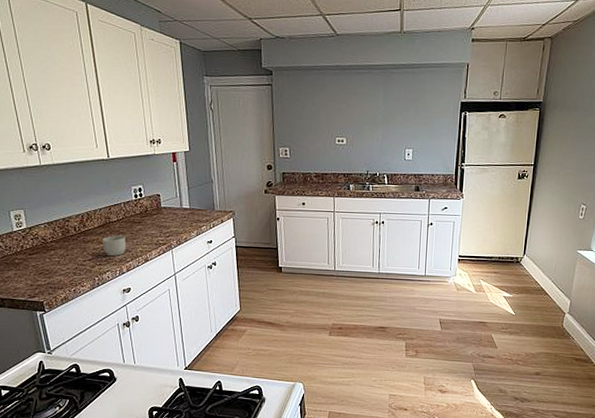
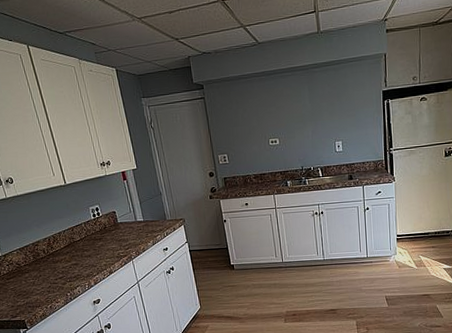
mug: present [102,235,127,257] -> none [69,252,92,273]

